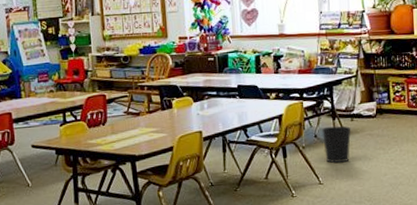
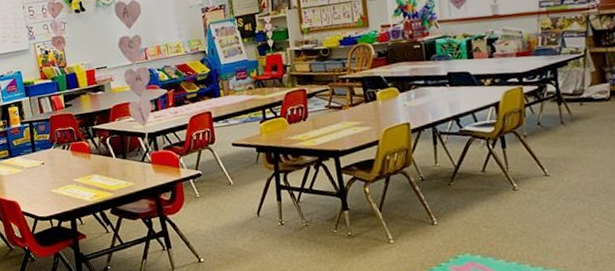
wastebasket: present [322,125,351,163] -> none [546,111,581,153]

